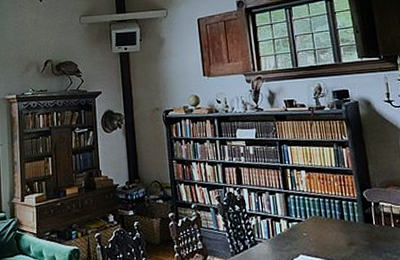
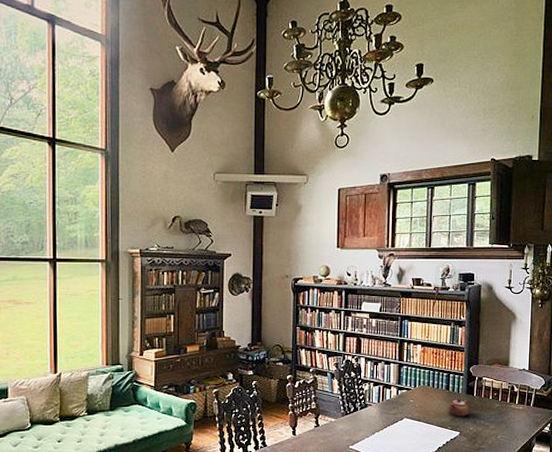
teapot: none [346,227,372,250] -> present [448,397,470,417]

